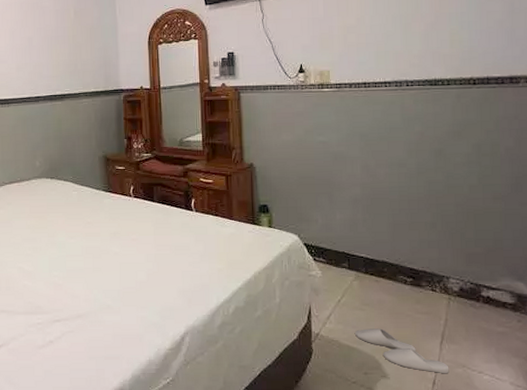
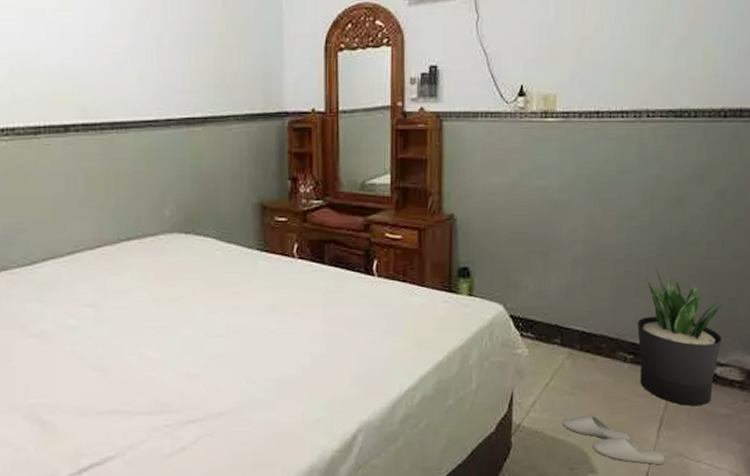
planter: none [413,206,491,324] -> present [637,267,723,407]

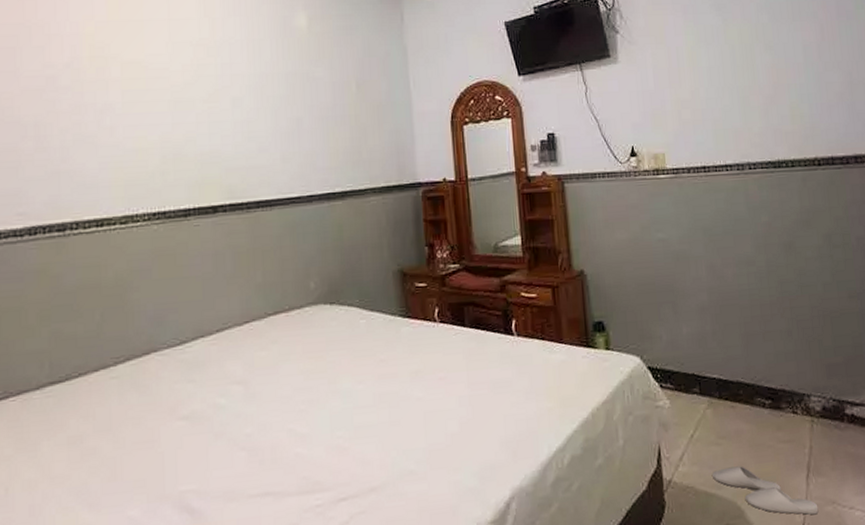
planter: present [637,267,723,407] -> none [769,310,853,450]

